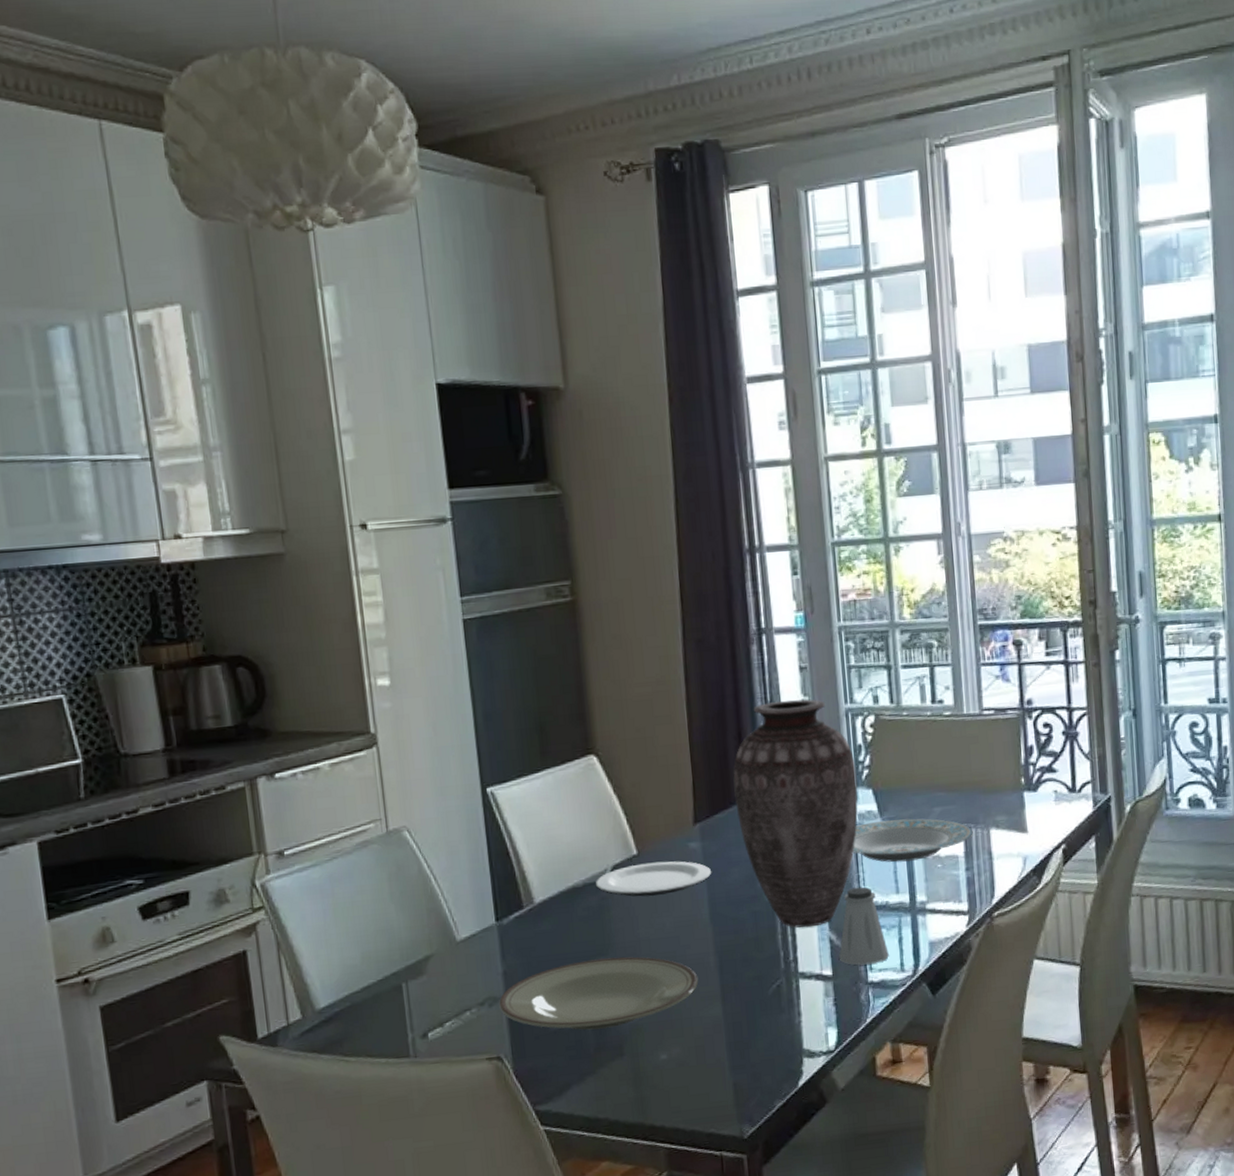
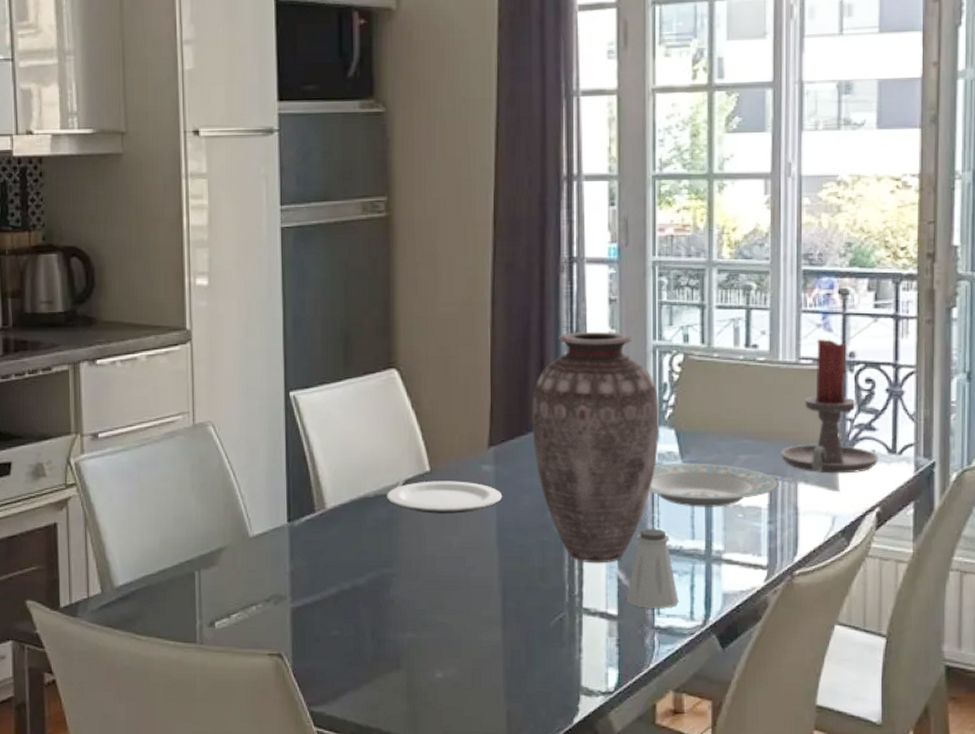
plate: present [498,956,699,1030] -> none [283,570,481,639]
candle holder: none [972,689,1061,817] -> present [781,339,878,474]

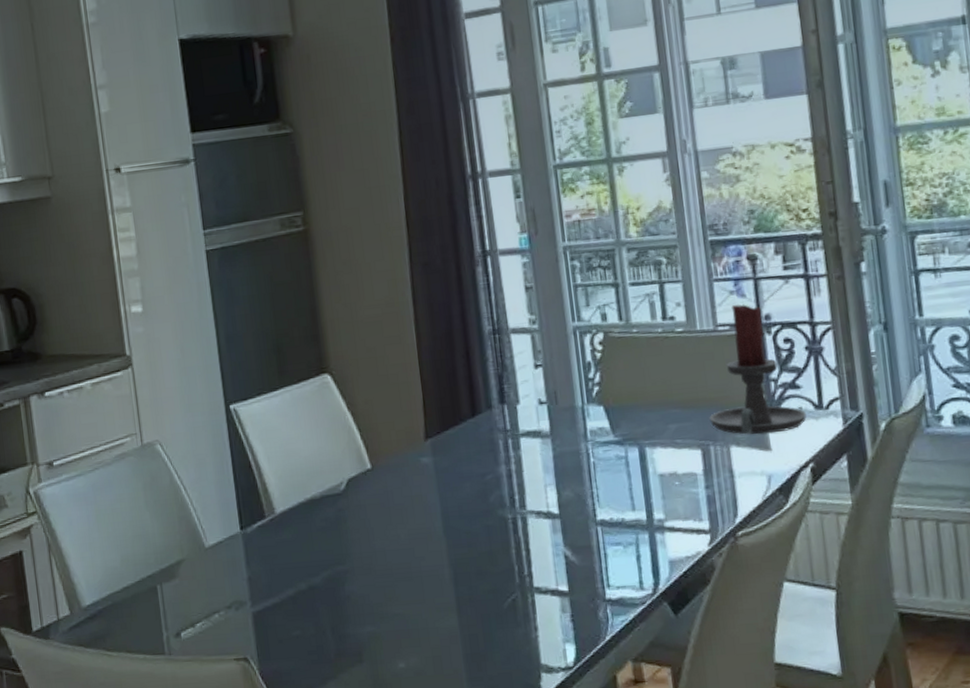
plate: present [387,481,503,514] -> none [332,475,444,509]
vase: present [532,331,660,564] -> none [462,317,590,543]
saltshaker: present [627,528,680,609] -> none [575,503,628,582]
plate: present [649,462,779,507] -> none [585,435,712,479]

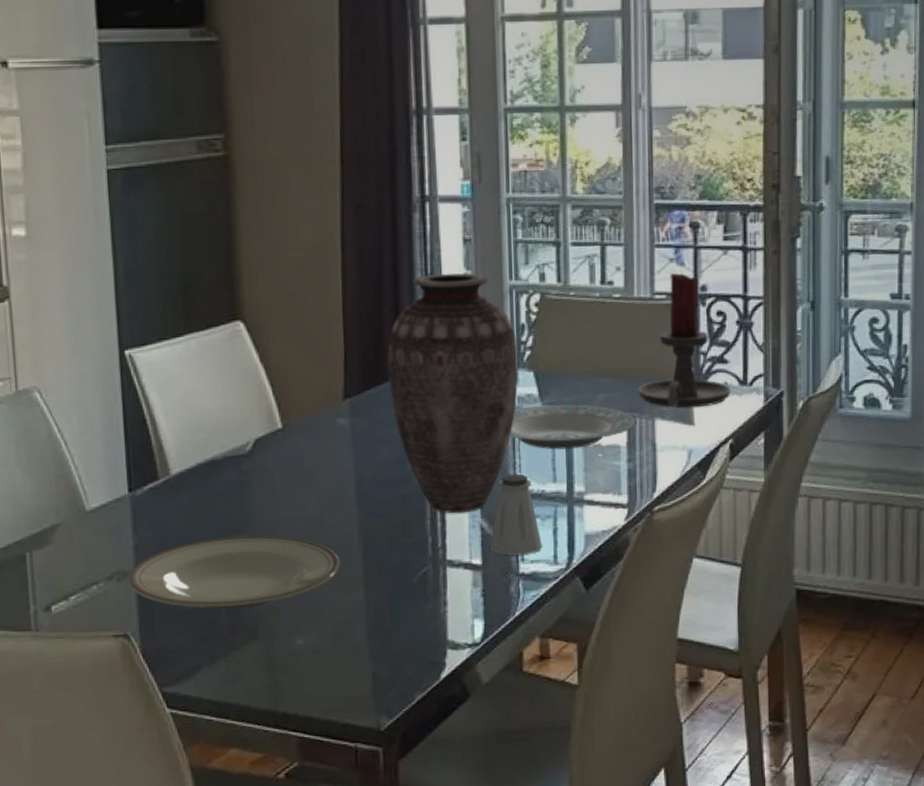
plate: none [244,566,434,636] -> present [127,535,341,611]
vase: none [462,317,590,543] -> present [387,272,519,514]
saltshaker: none [575,503,628,582] -> present [490,473,543,556]
plate: none [585,435,712,479] -> present [509,404,637,450]

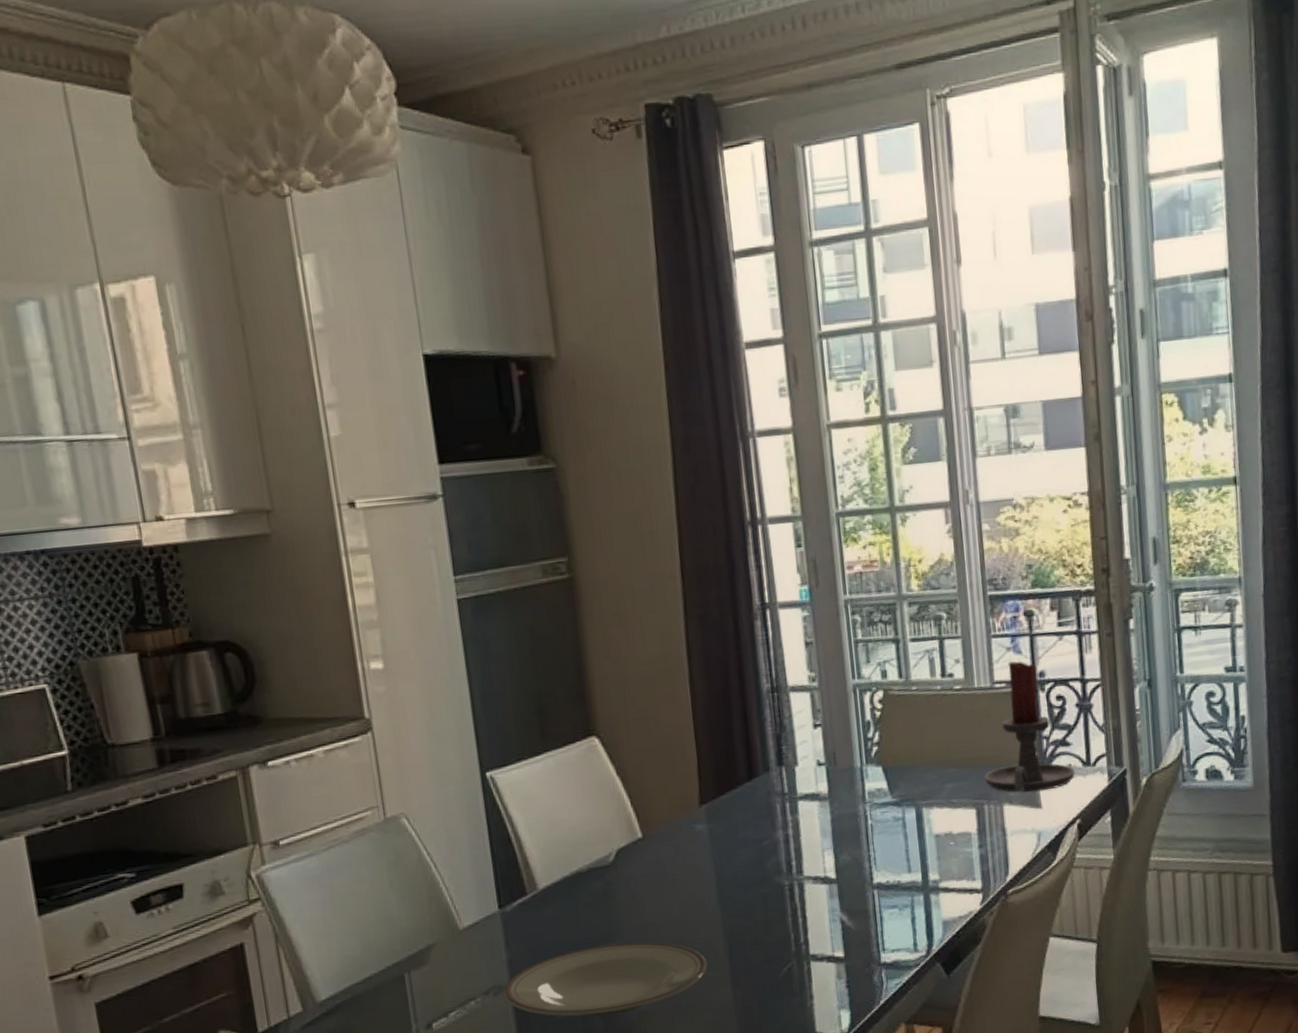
vase: present [387,272,519,514] -> none [739,675,868,910]
saltshaker: present [490,473,543,556] -> none [851,866,903,947]
plate: present [509,404,637,450] -> none [862,795,986,841]

